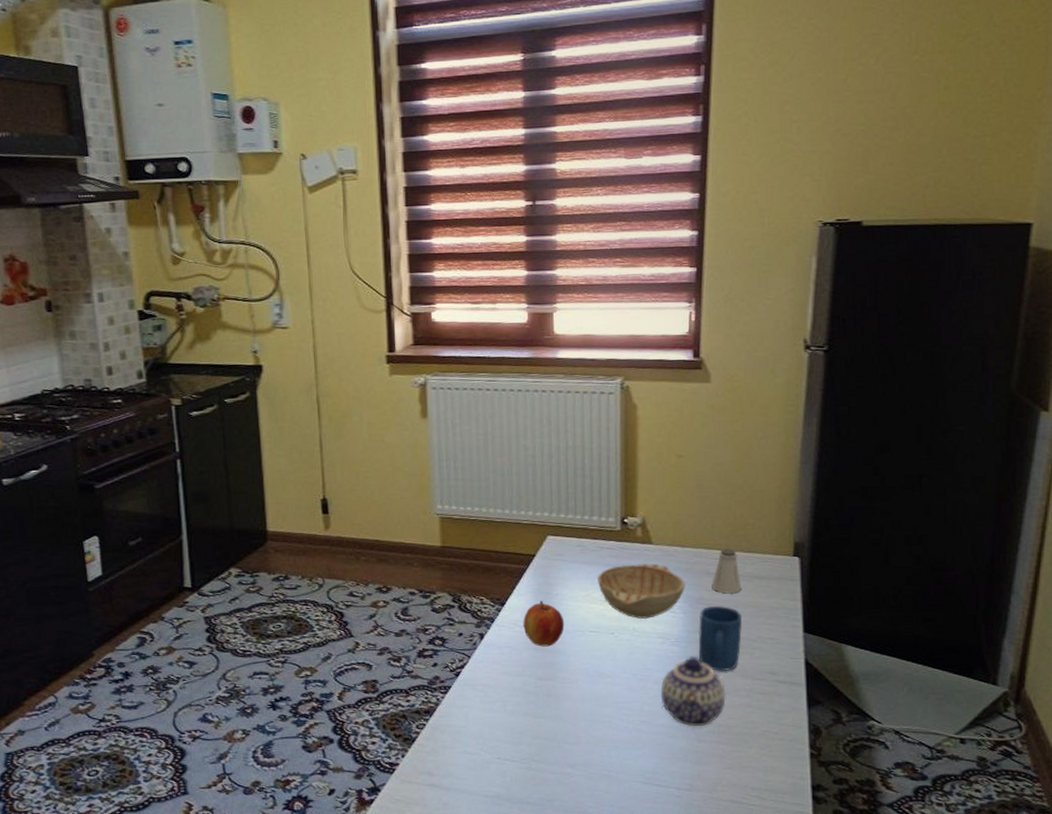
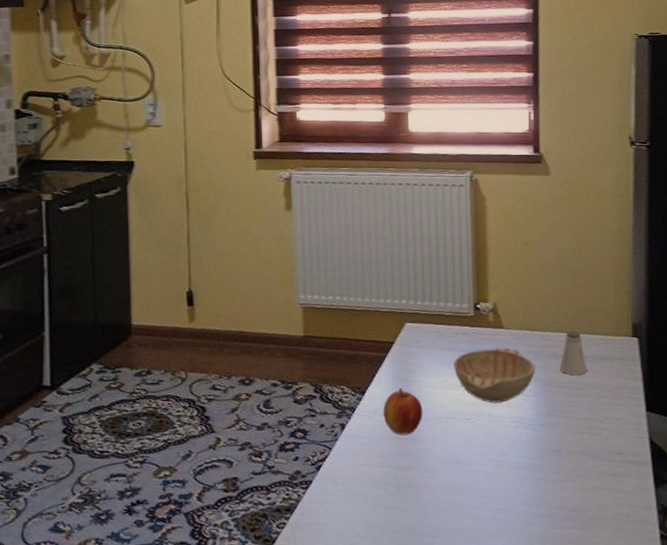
teapot: present [660,657,726,727] -> none [516,440,578,513]
mug: present [698,605,743,672] -> none [550,387,591,455]

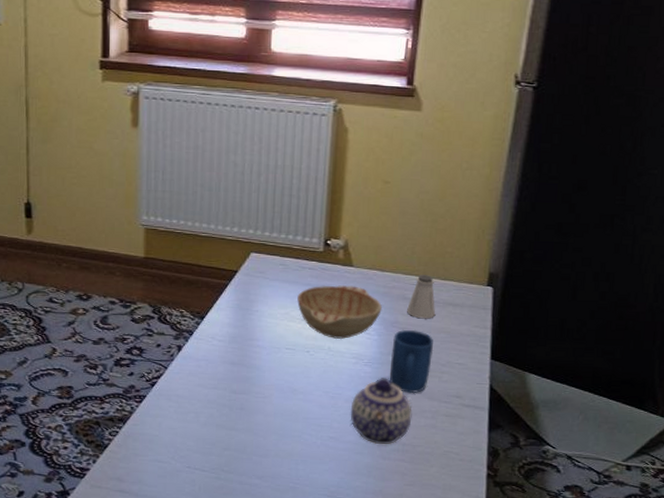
apple: present [383,387,423,436] -> none [221,315,262,362]
teapot: none [516,440,578,513] -> present [350,378,412,445]
mug: none [550,387,591,455] -> present [389,329,434,394]

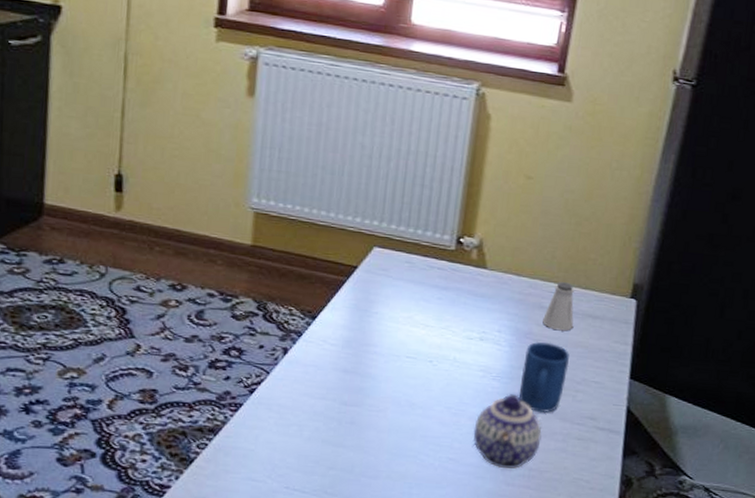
decorative bowl: present [297,285,382,339] -> none [422,287,516,349]

